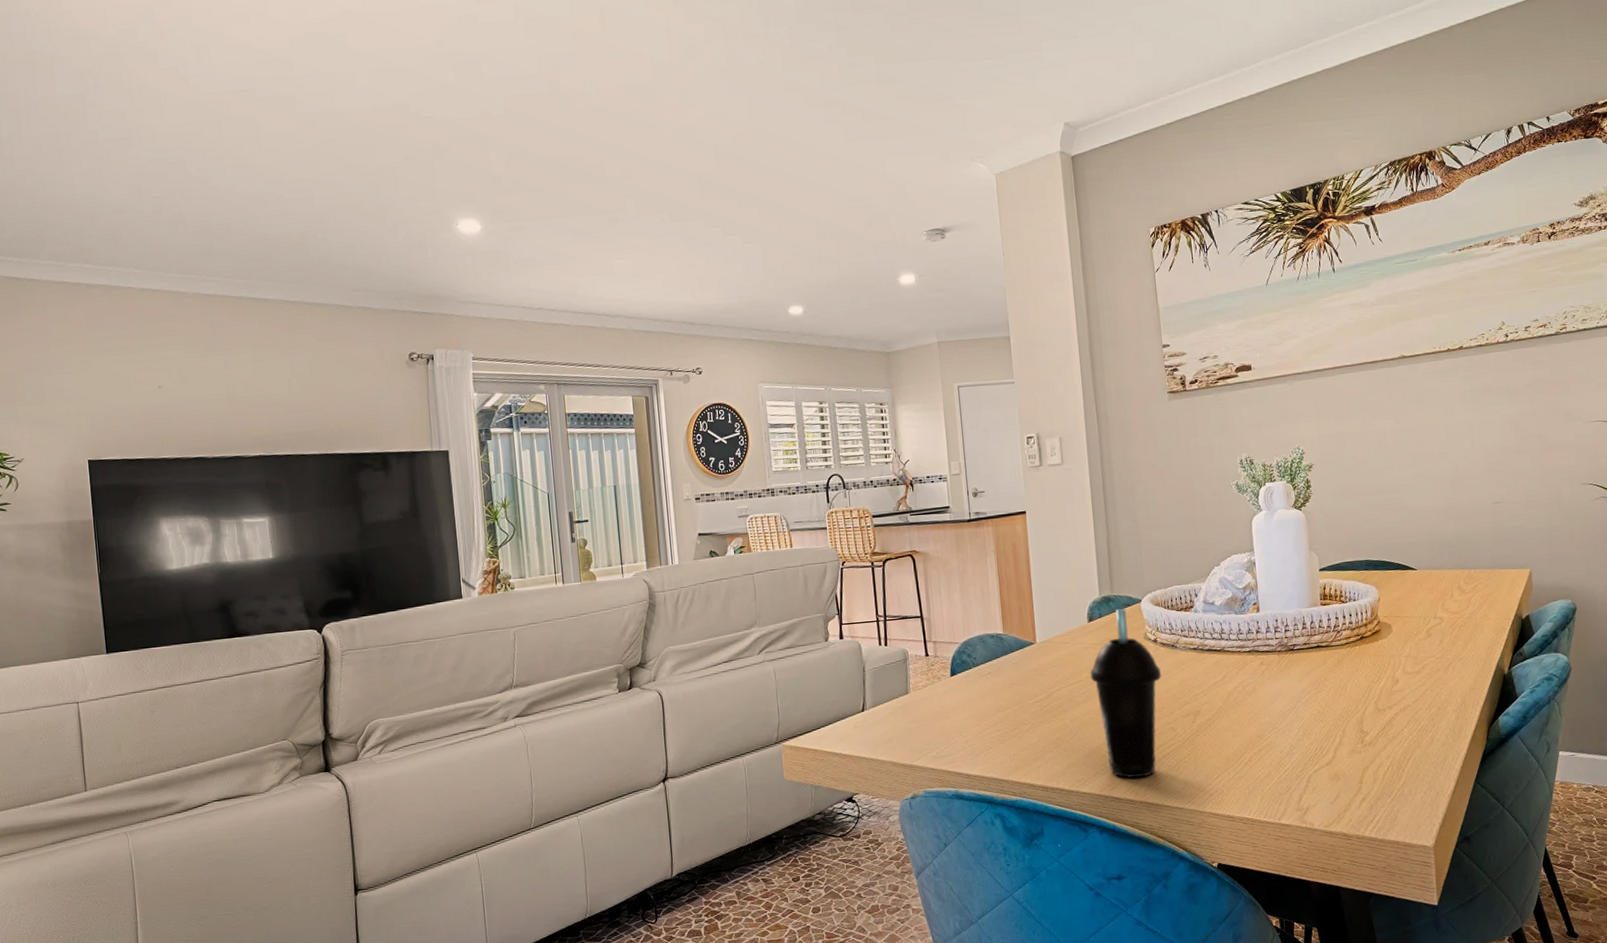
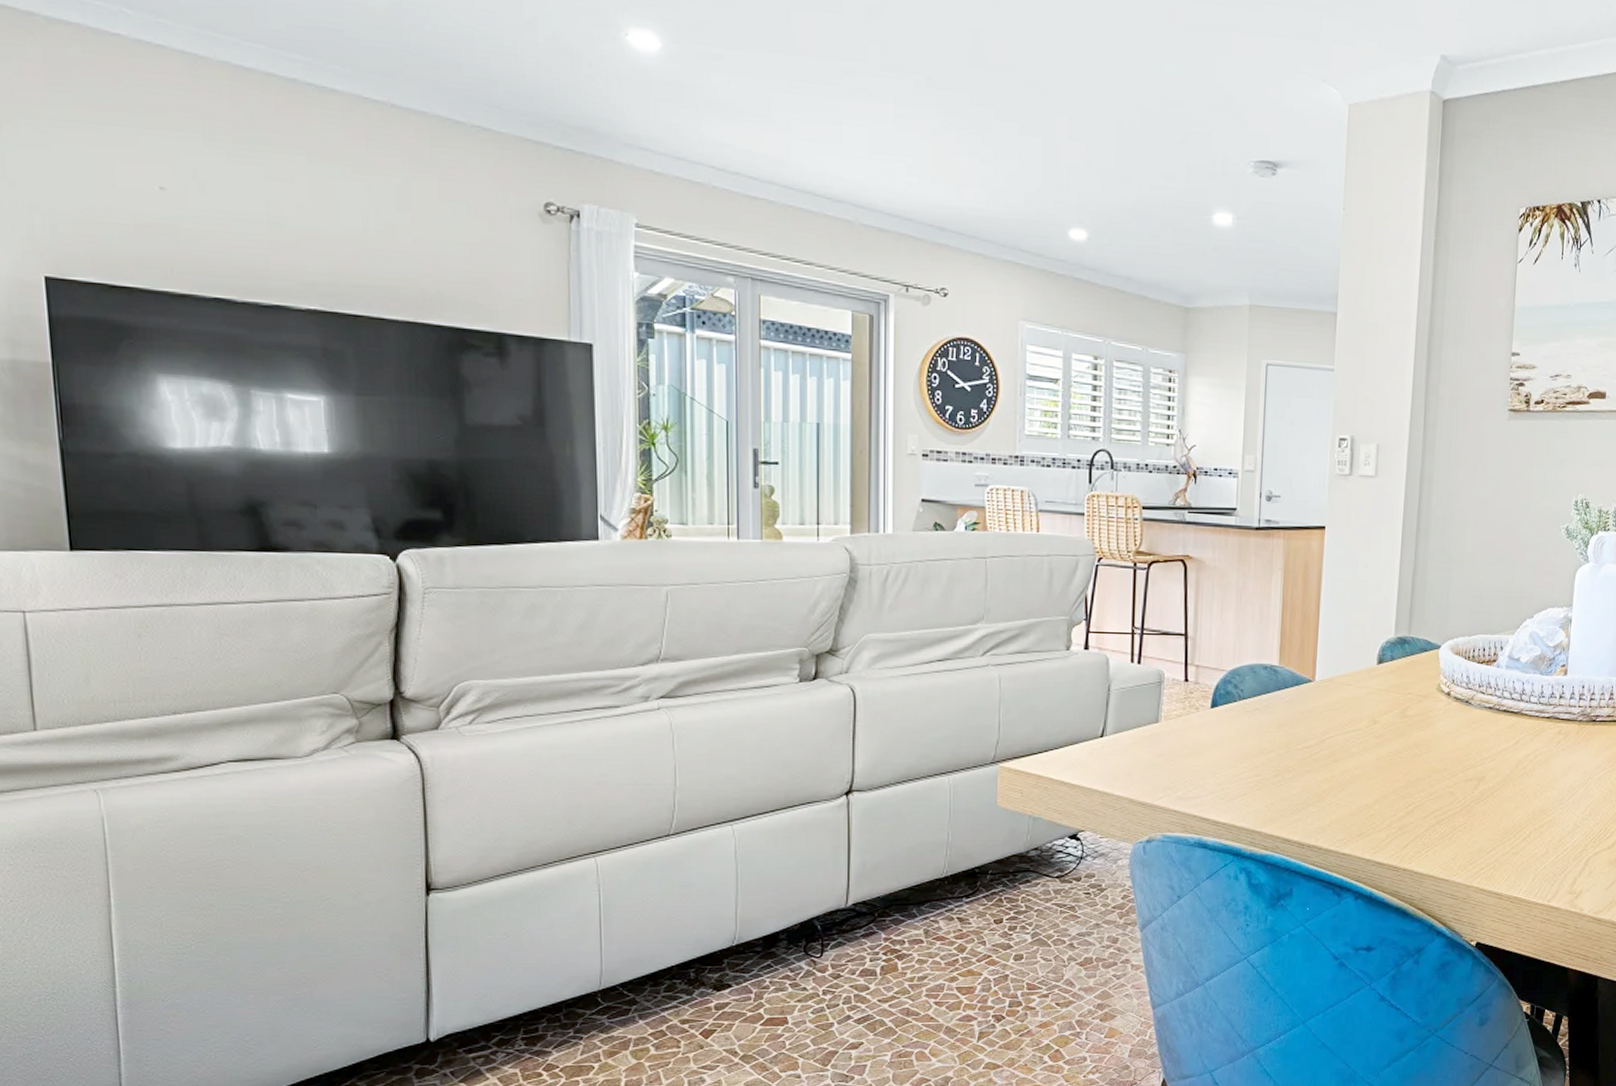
cup: present [1090,608,1162,778] -> none [1371,653,1450,843]

